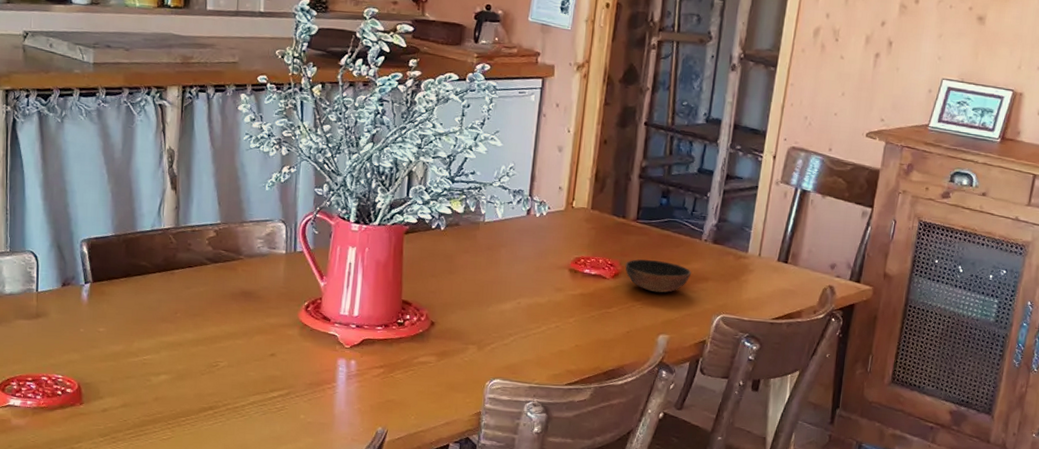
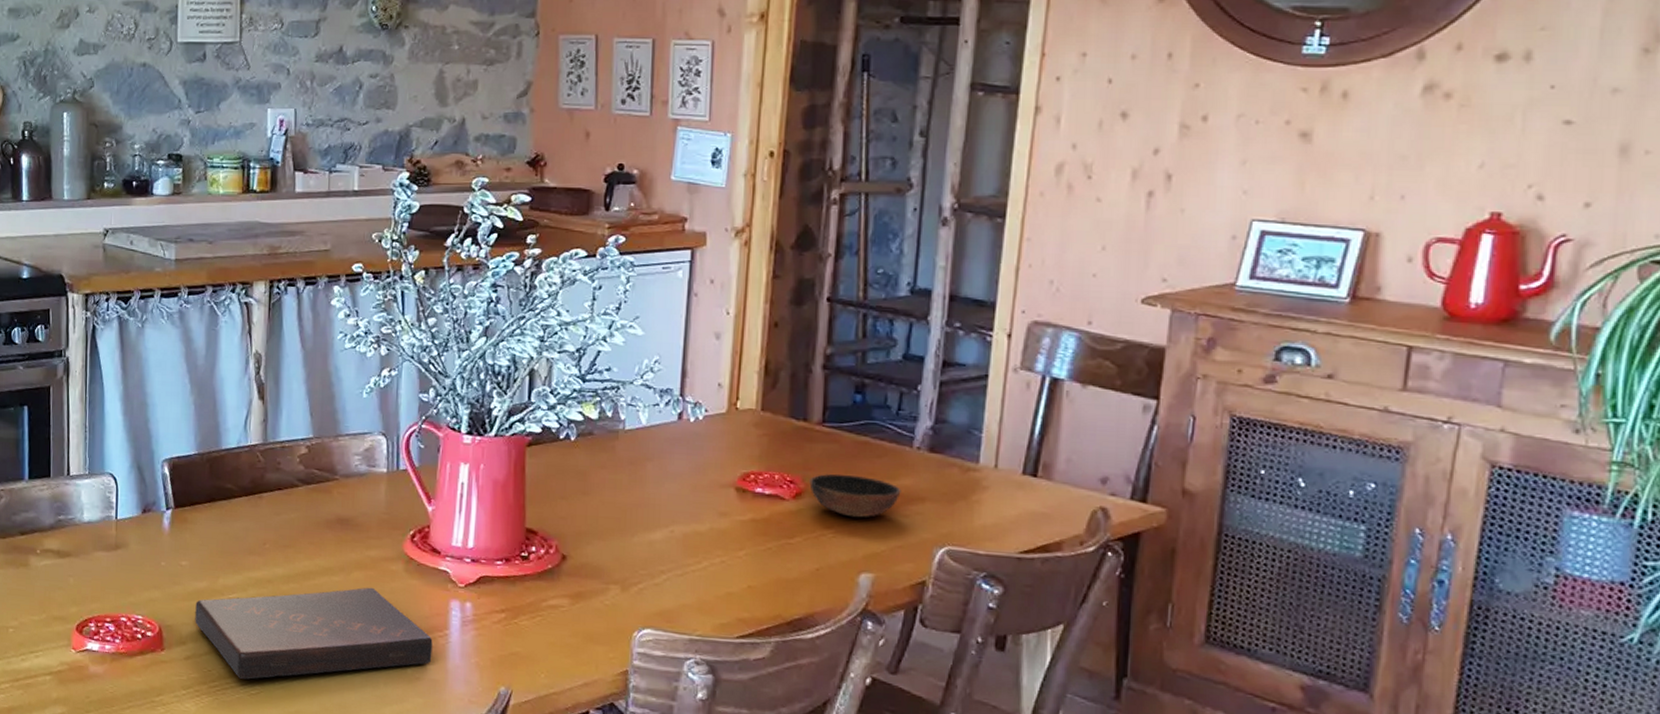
book: none [111,348,322,427] -> present [195,587,433,680]

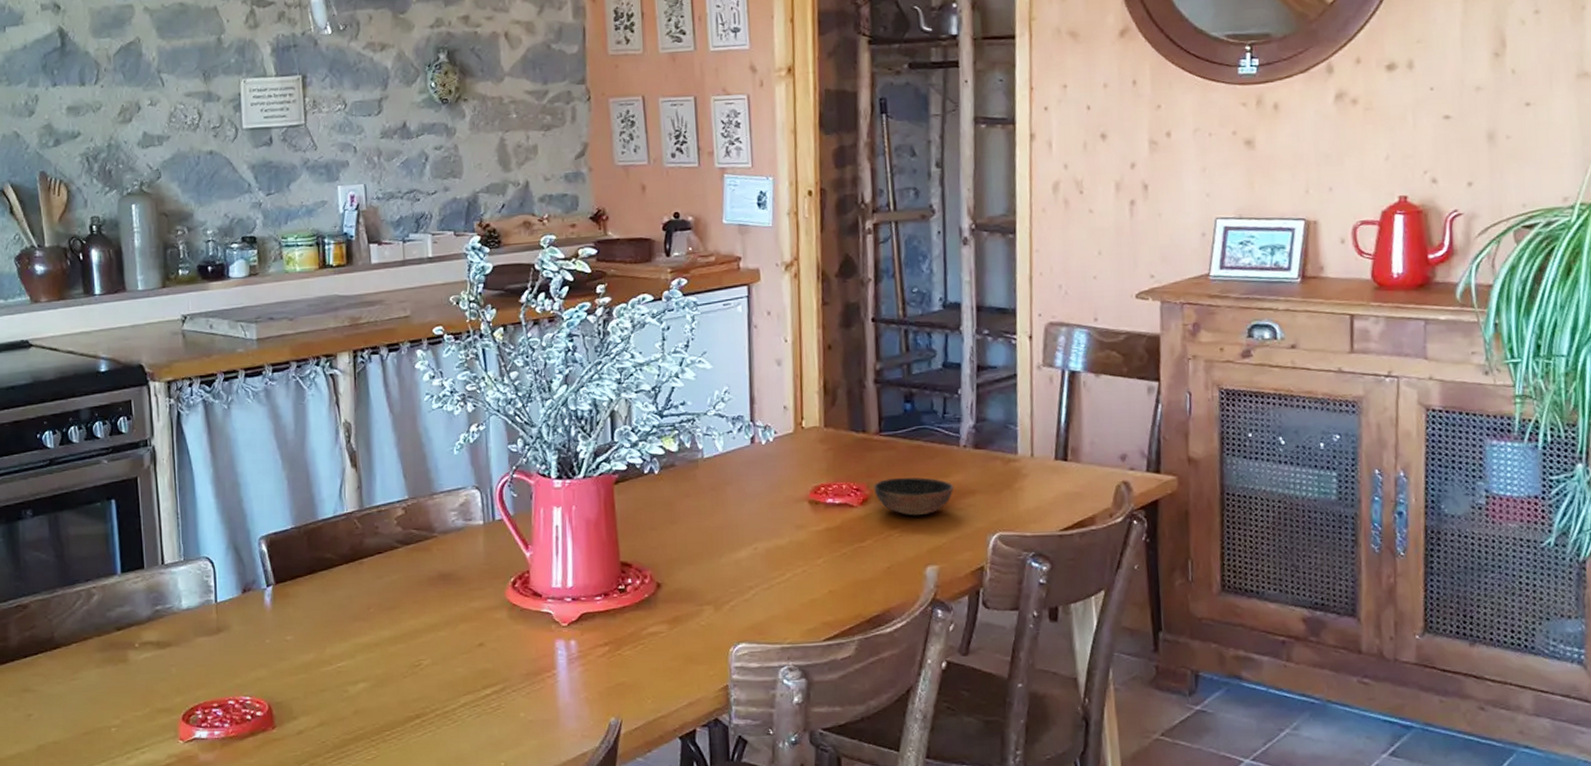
book: present [195,587,433,680] -> none [304,638,543,746]

